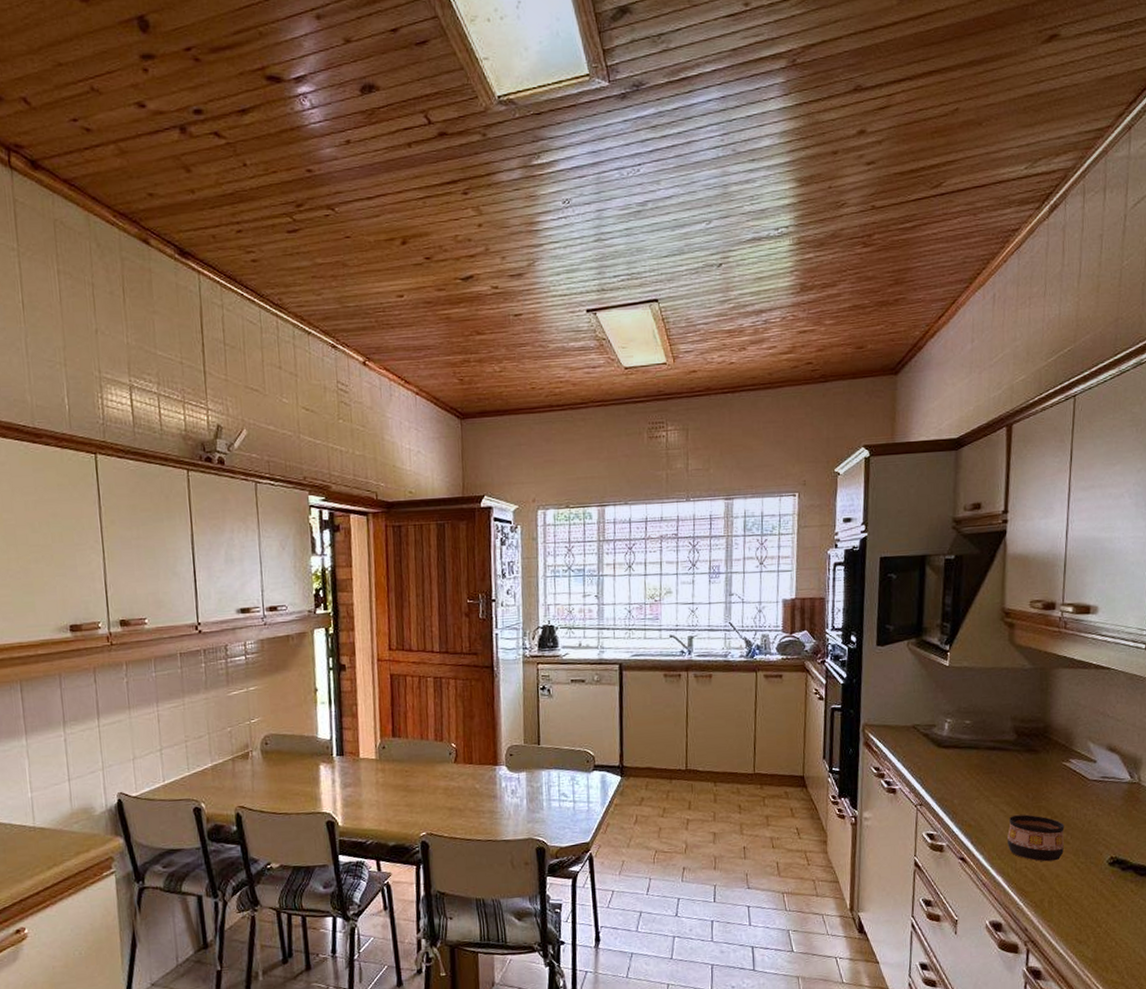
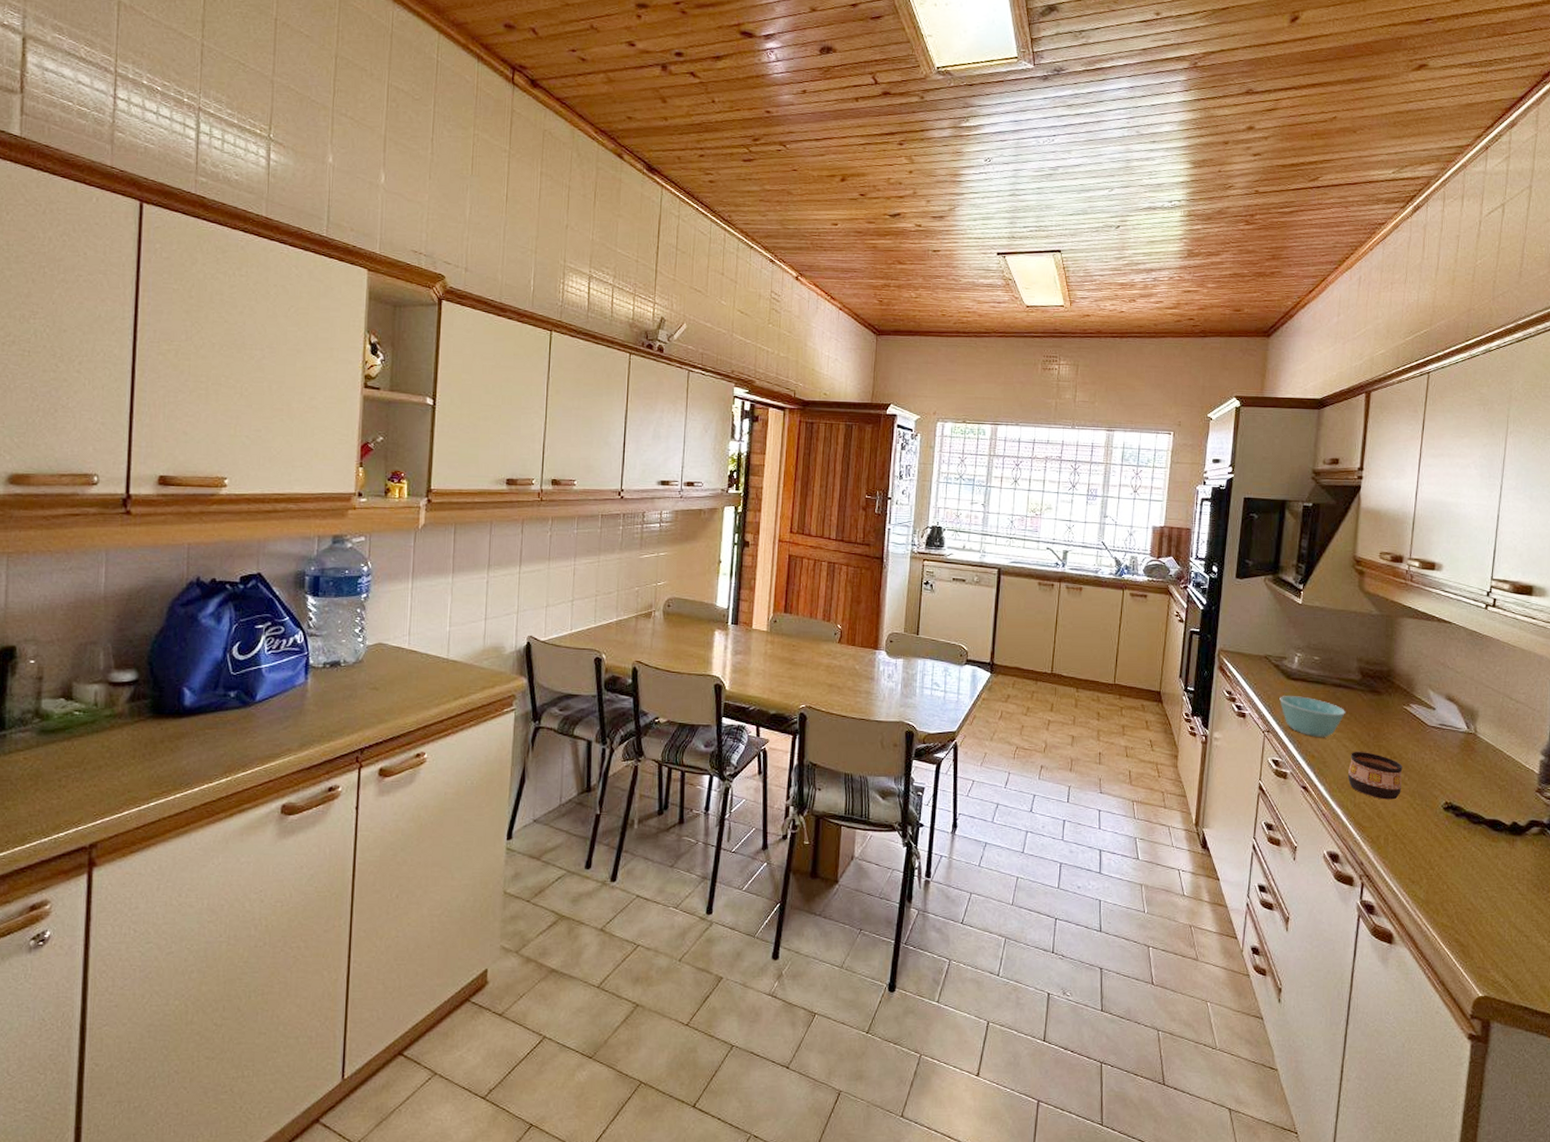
bowl: none [931,764,1001,806] -> present [1279,696,1345,738]

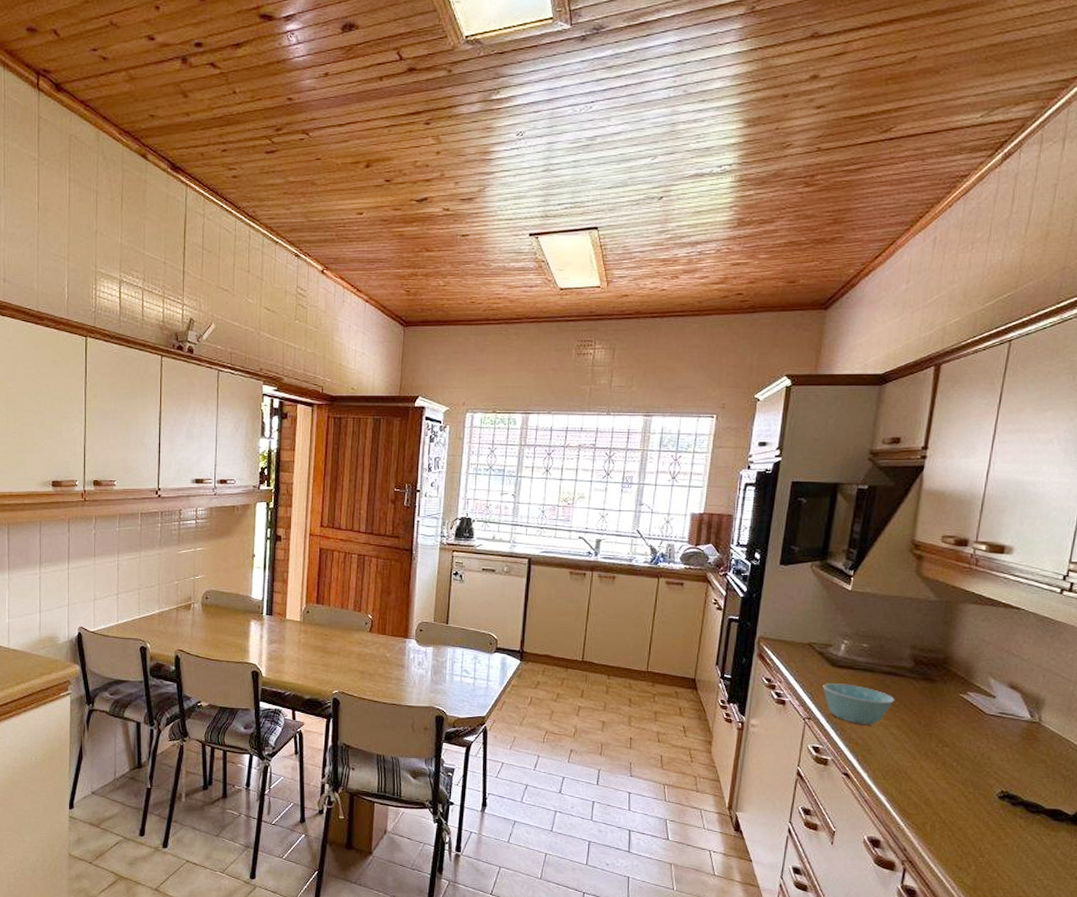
cup: present [1348,752,1403,800] -> none [894,740,956,788]

